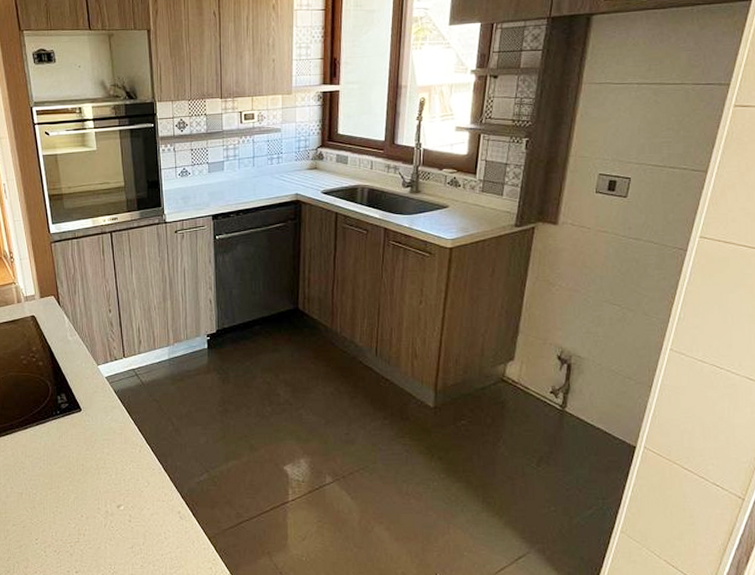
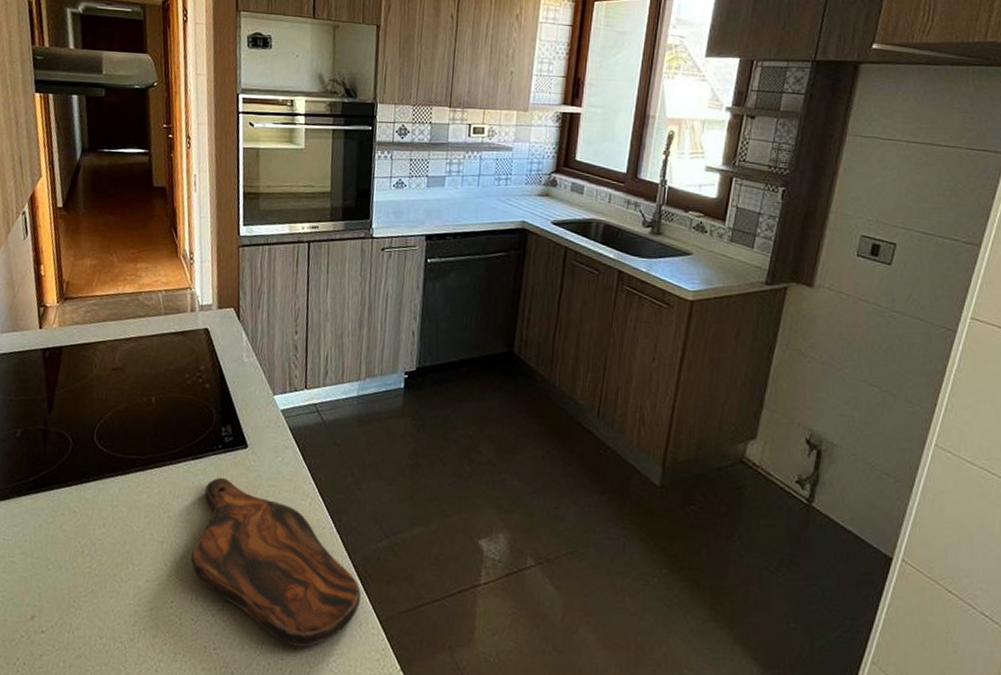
cutting board: none [48,437,190,564] -> present [191,477,361,647]

